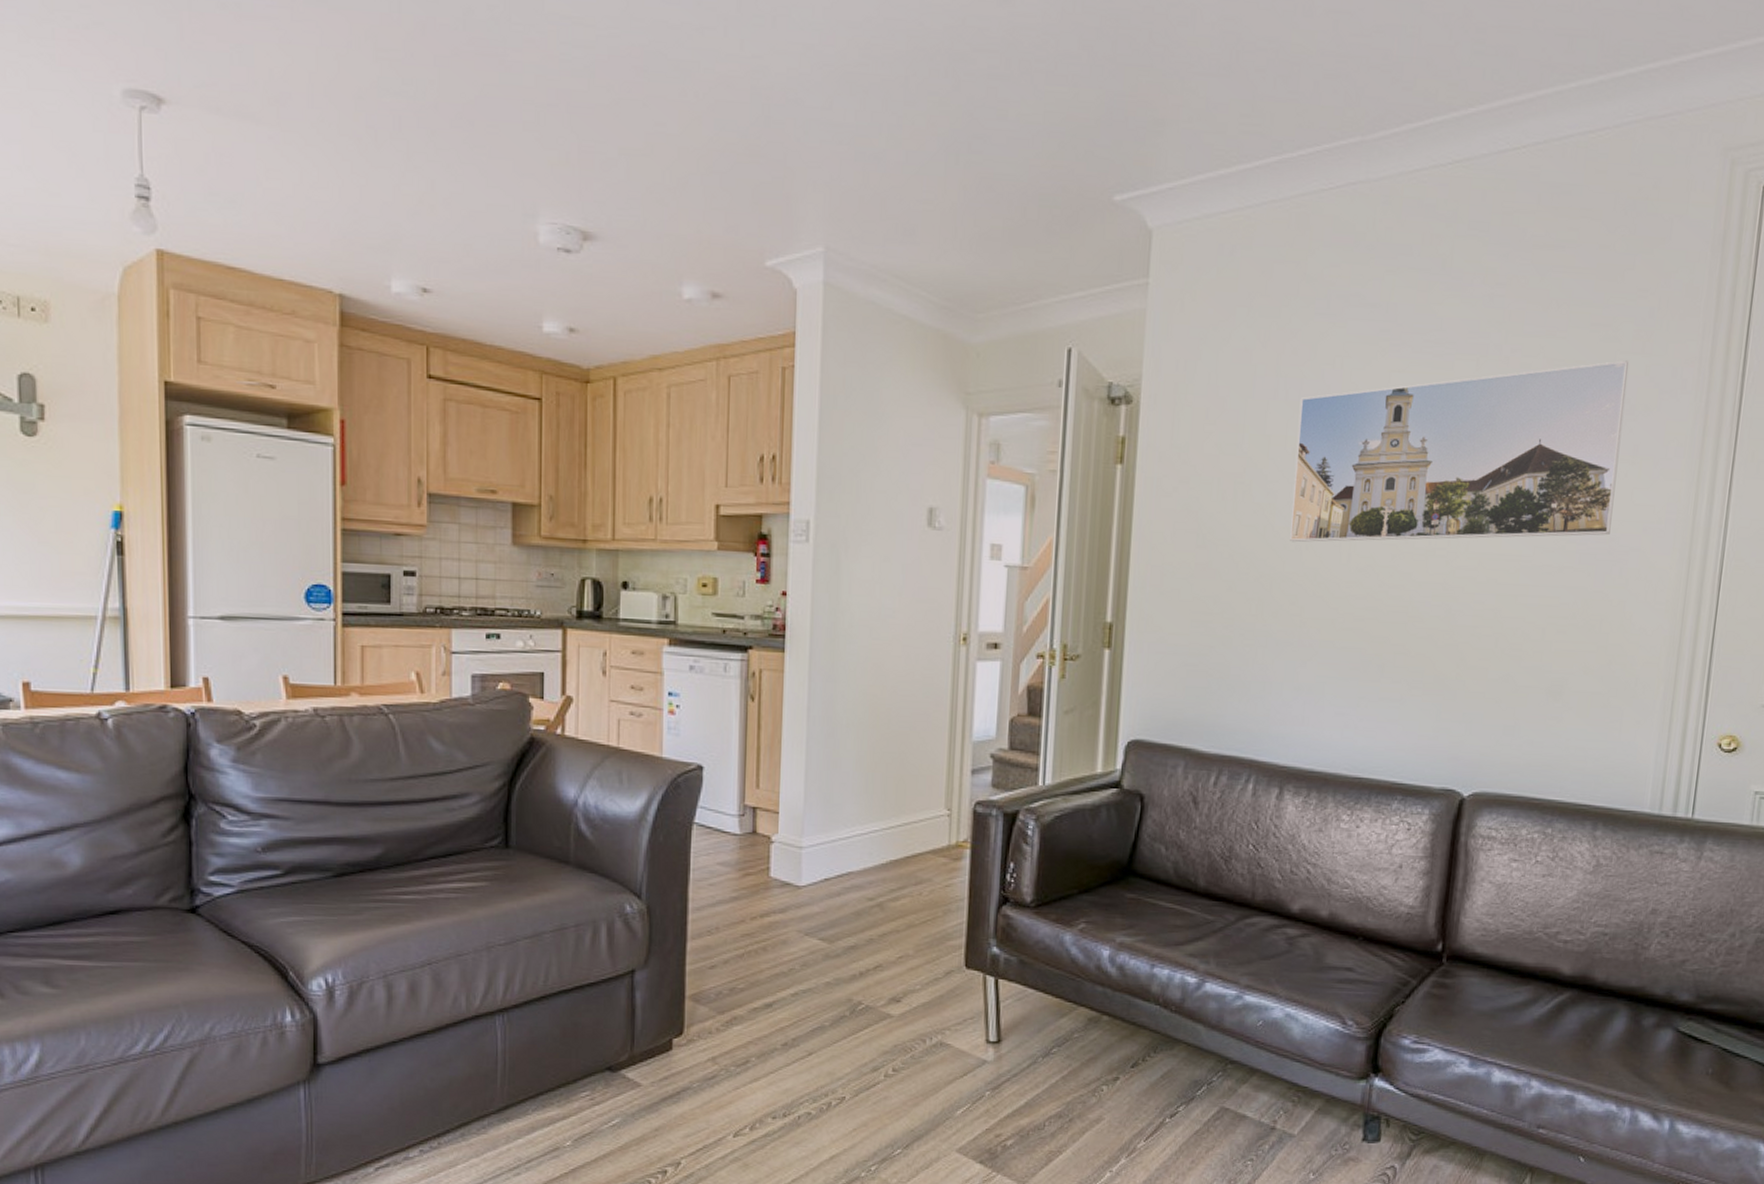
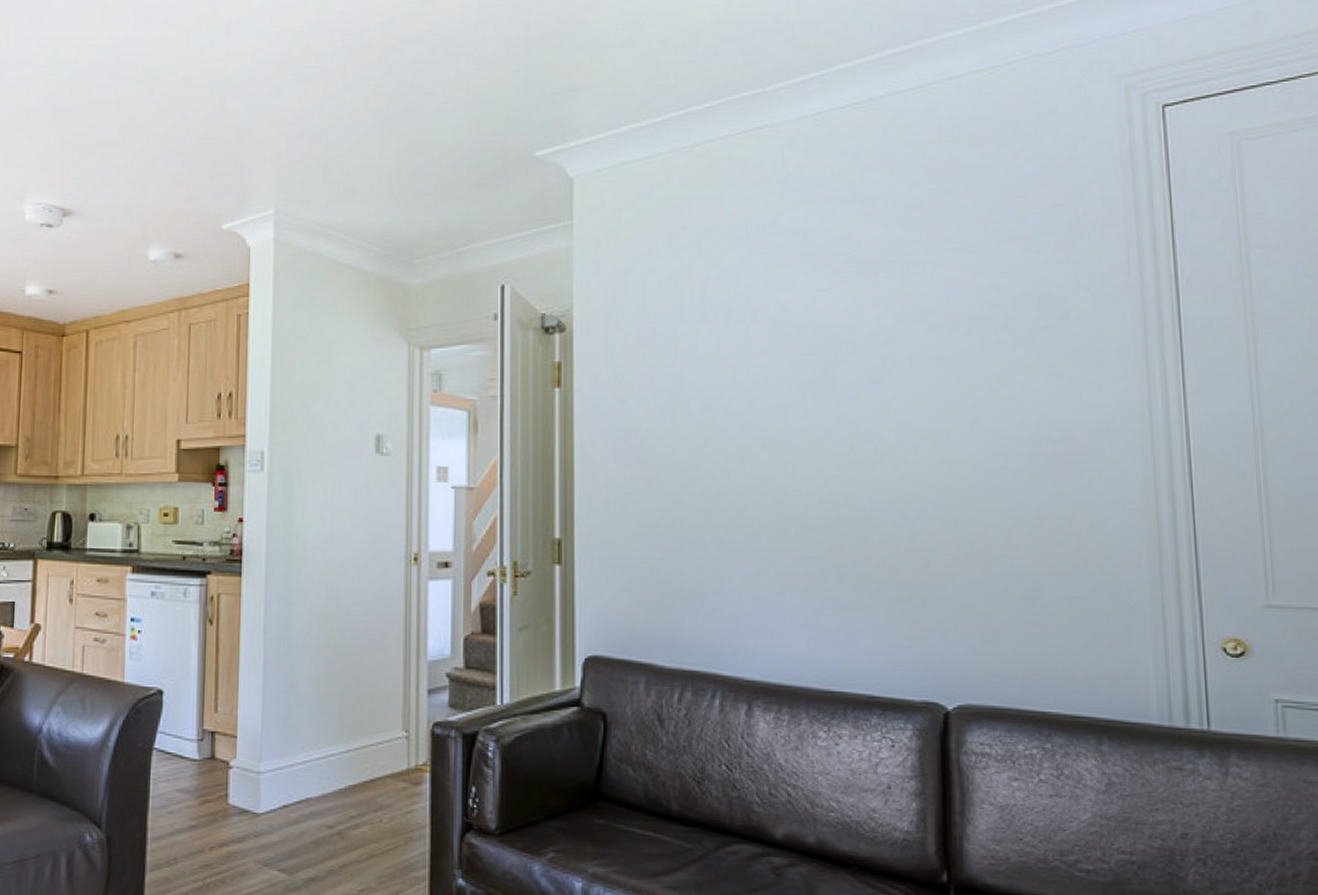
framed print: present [1290,360,1628,543] -> none [729,270,1064,455]

